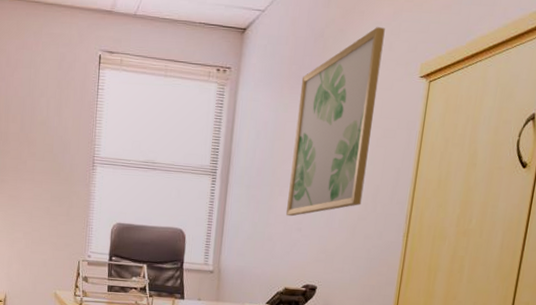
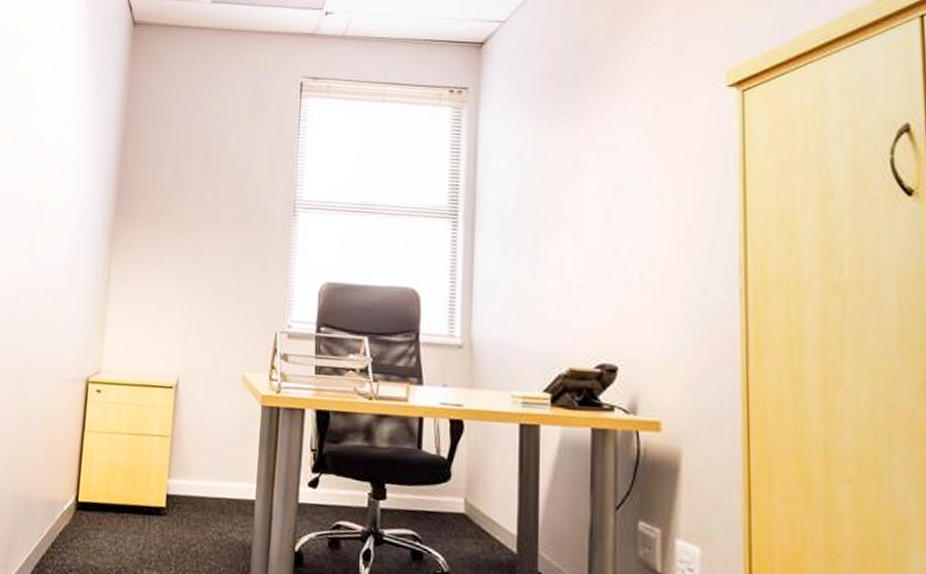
wall art: present [286,27,385,217] -> none [561,31,670,270]

